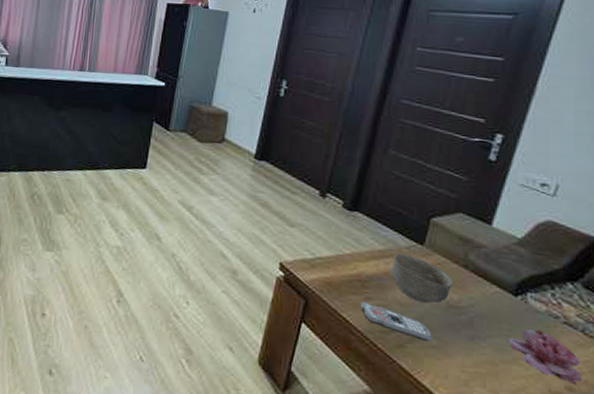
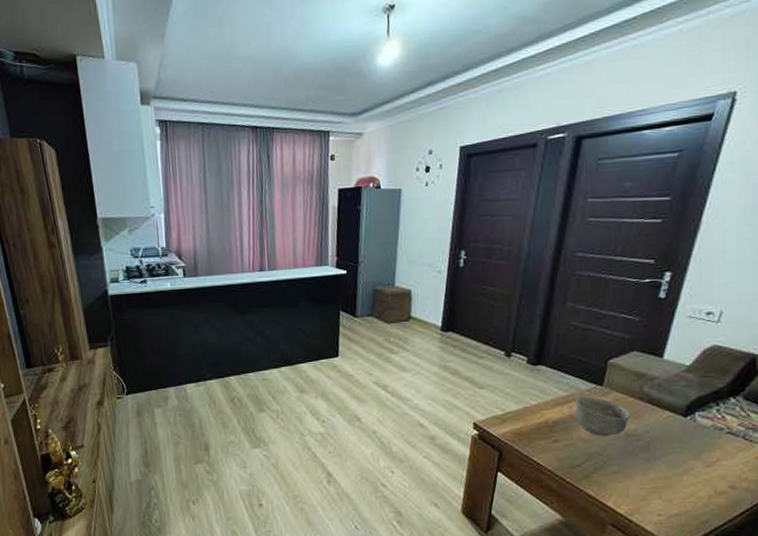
remote control: present [361,301,433,342] -> none [550,444,615,469]
flower: present [507,329,584,386] -> none [679,442,745,484]

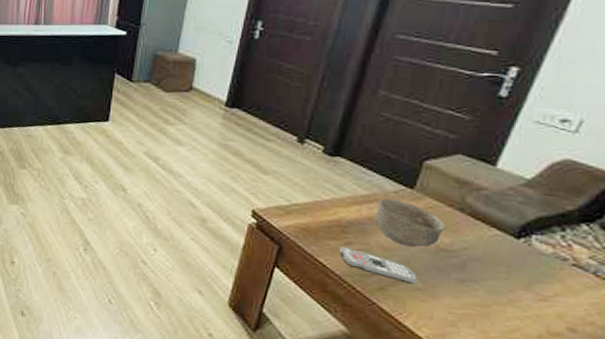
remote control: none [550,444,615,469] -> present [340,246,419,284]

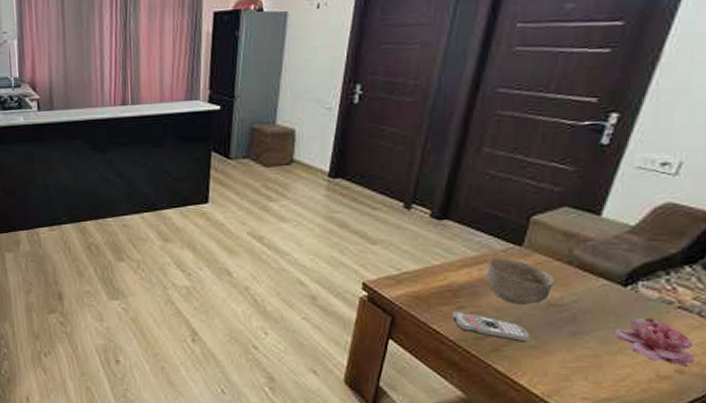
flower: none [504,272,590,327] -> present [613,318,697,368]

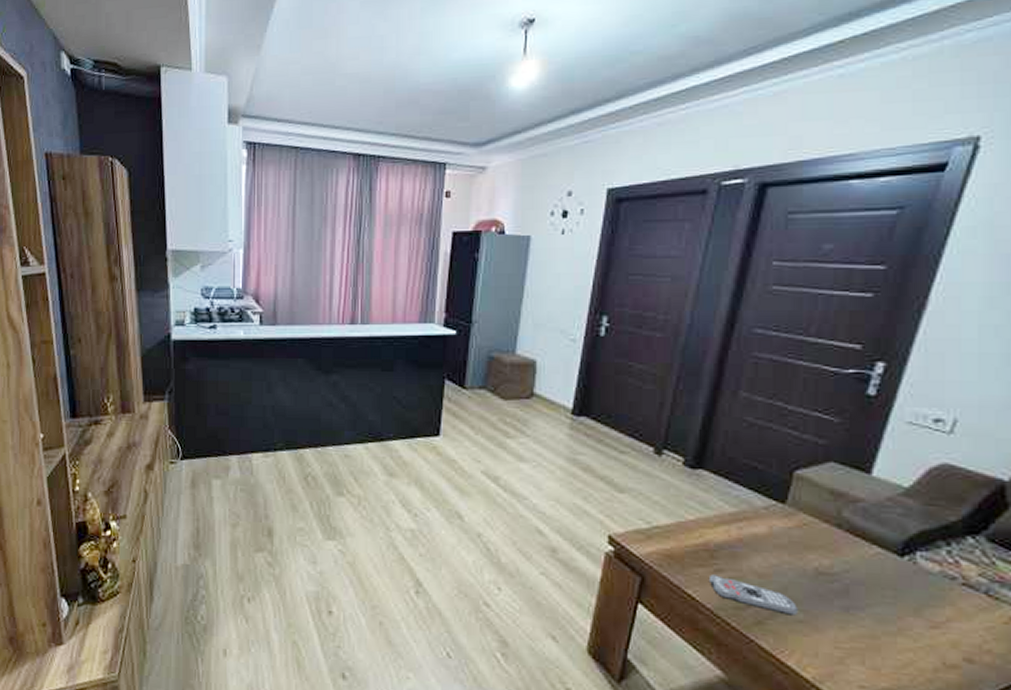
bowl: present [485,257,556,305] -> none [745,515,824,572]
flower: present [613,318,697,368] -> none [891,594,987,656]

